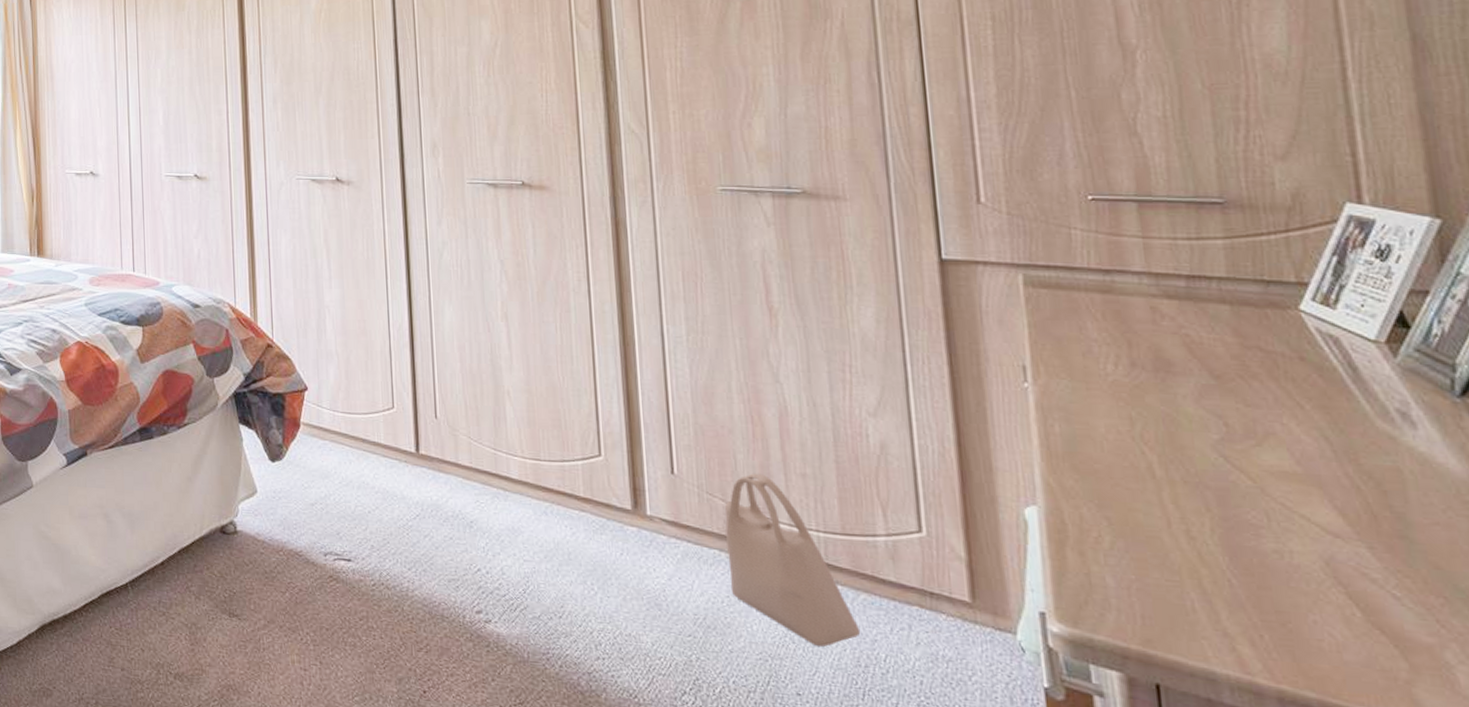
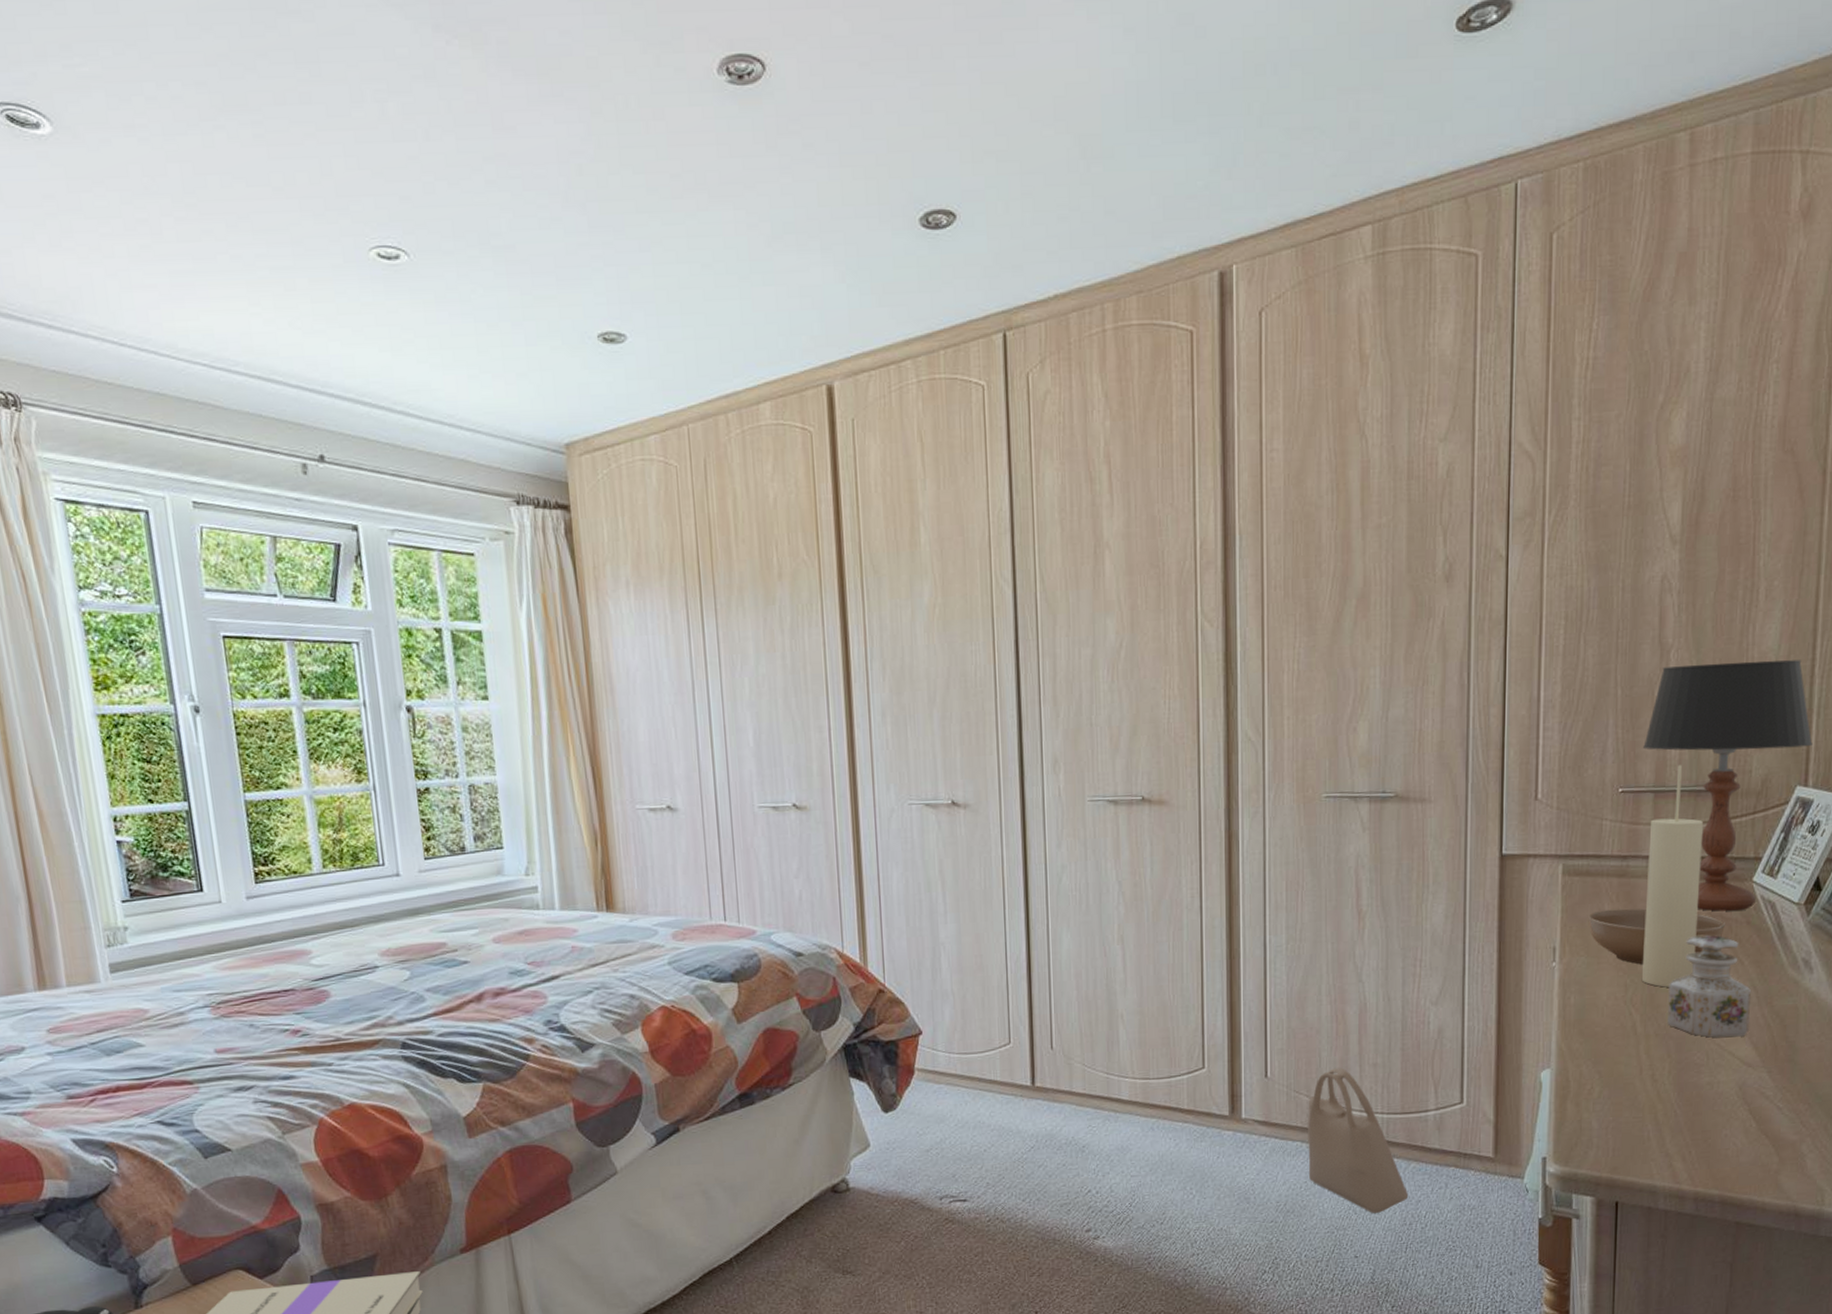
bowl: none [1066,328,1267,396] -> present [1588,908,1725,965]
table lamp: none [1113,62,1361,343] -> present [1642,660,1813,911]
candle: none [1137,173,1228,426] -> present [1642,765,1703,988]
perfume bottle: none [1194,367,1328,498] -> present [1667,934,1752,1038]

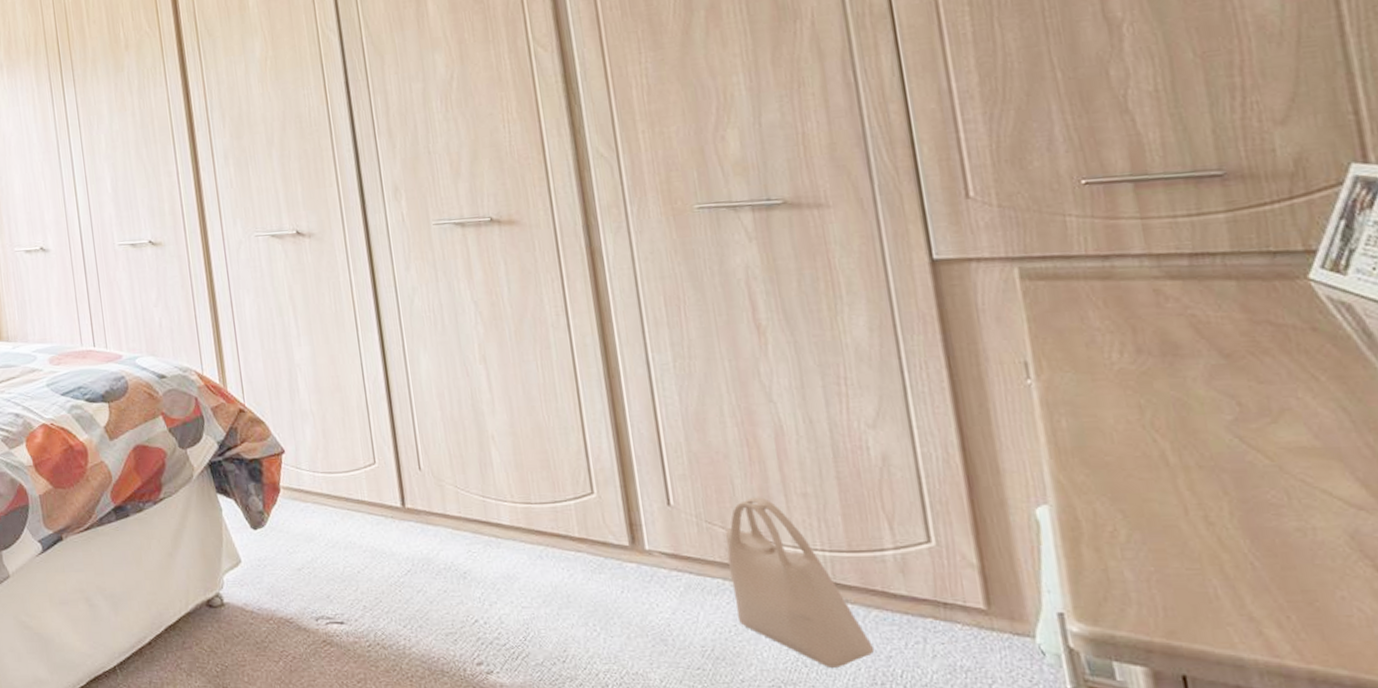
bowl: present [1588,908,1725,965] -> none [1067,315,1278,382]
table lamp: present [1642,660,1813,911] -> none [1104,18,1364,316]
candle: present [1642,765,1703,988] -> none [1136,149,1239,409]
perfume bottle: present [1667,934,1752,1038] -> none [1206,344,1348,472]

